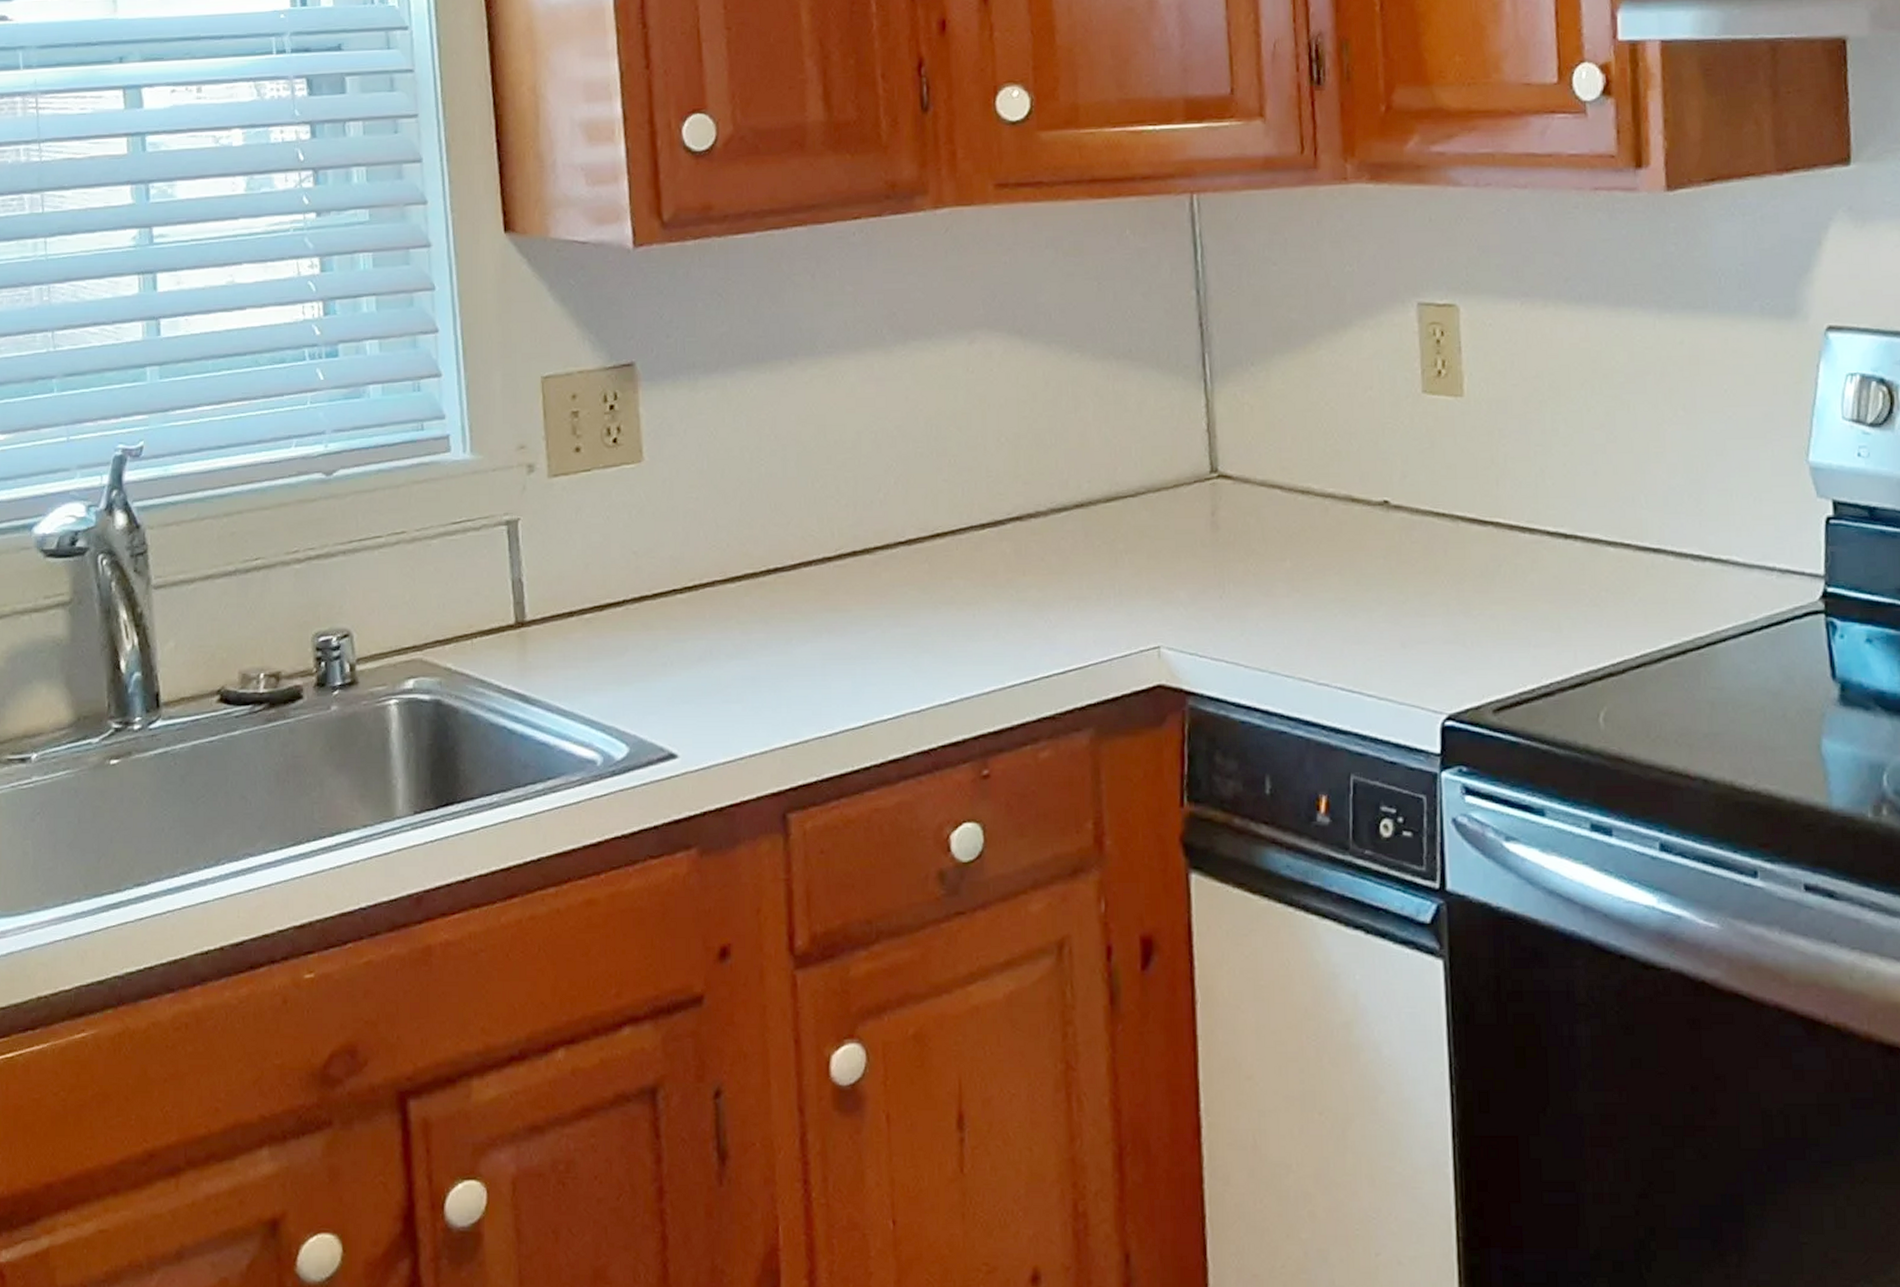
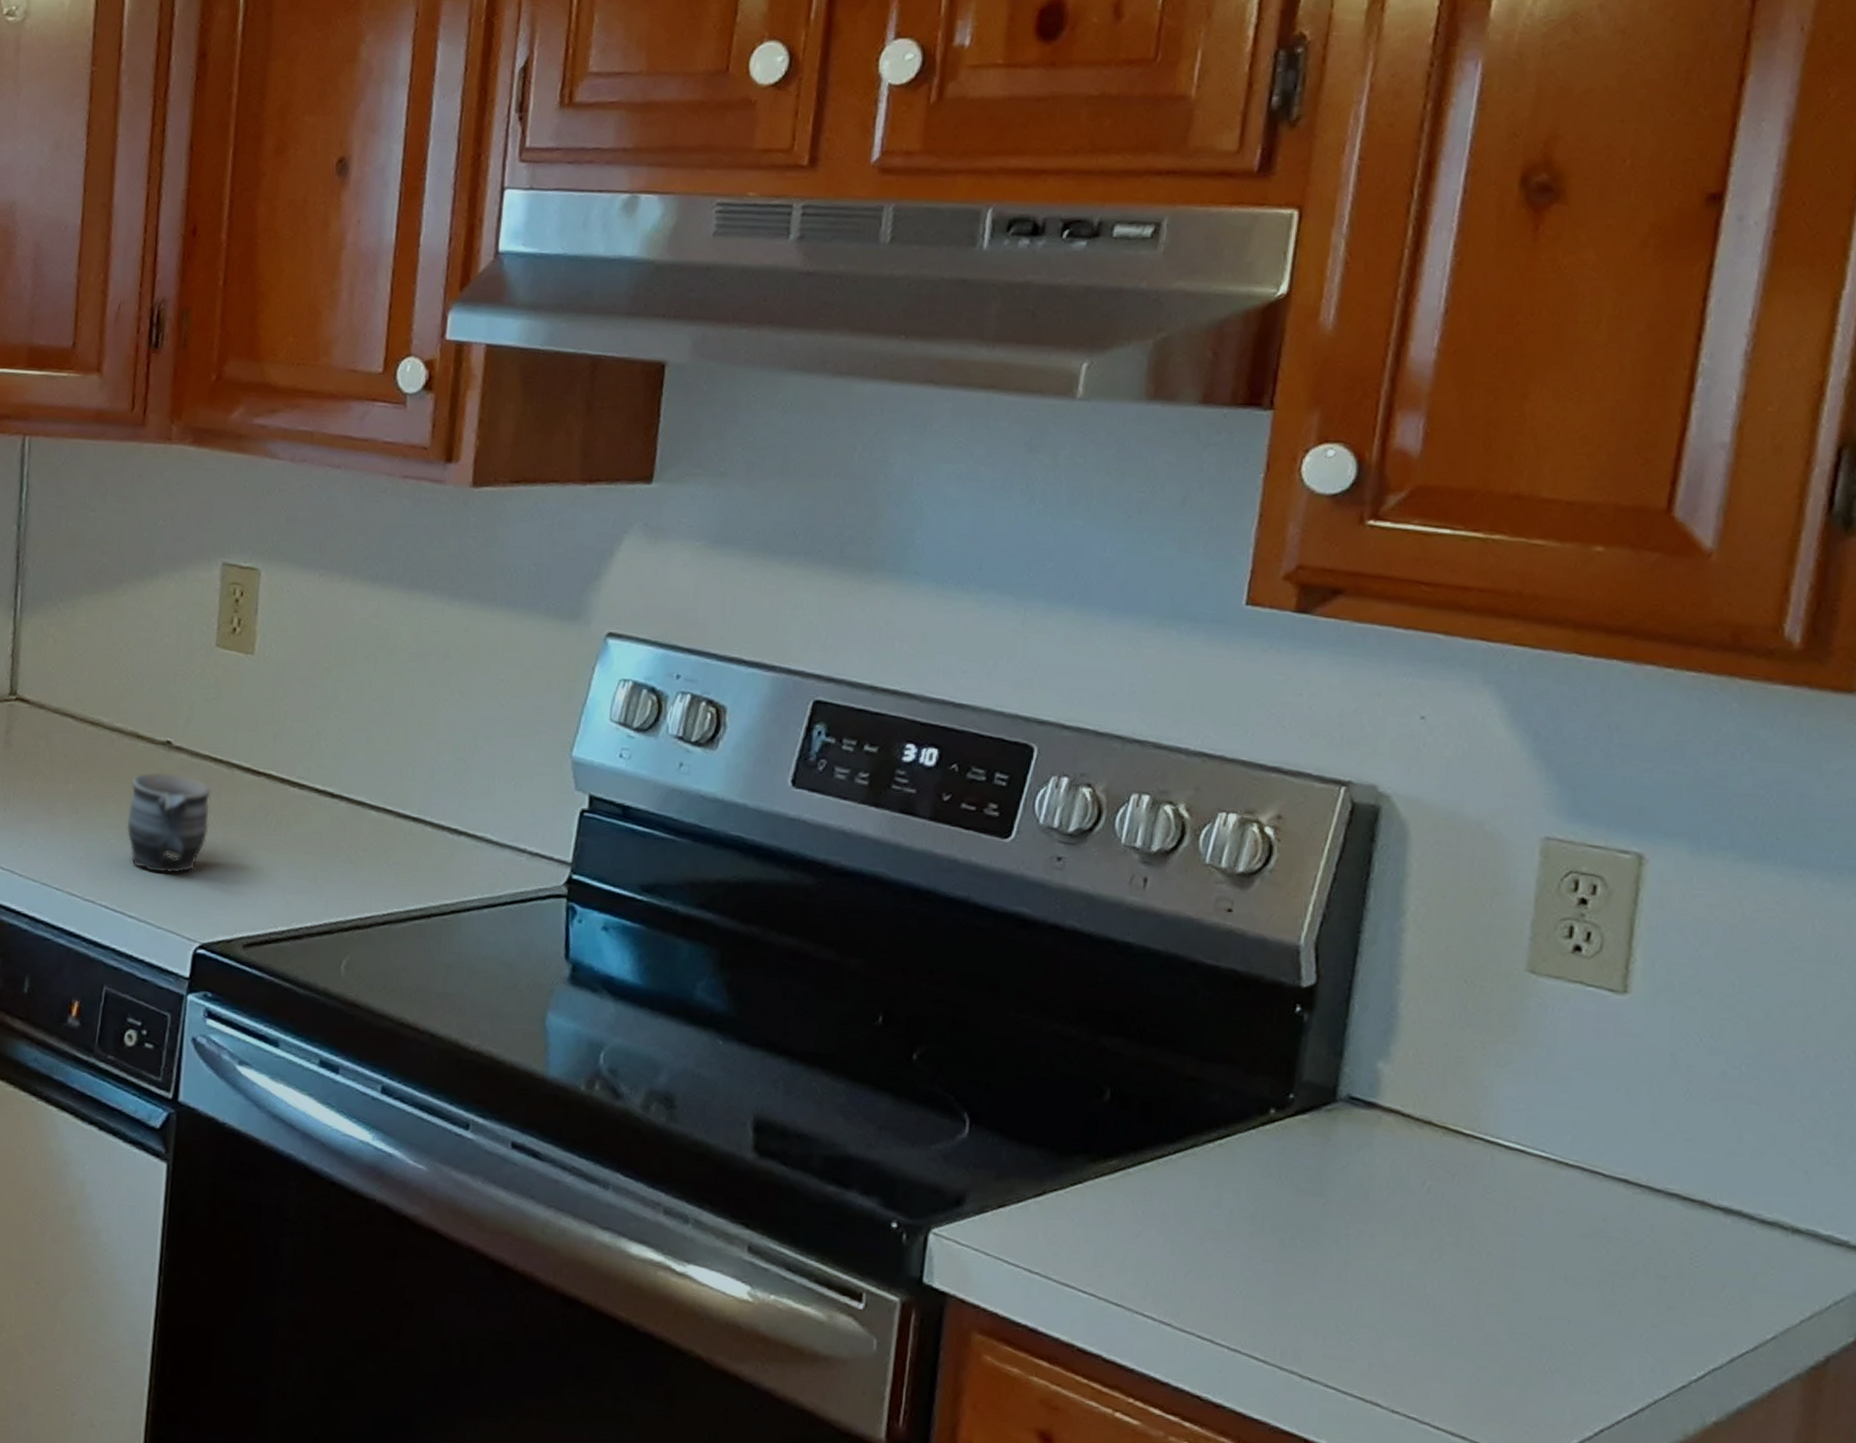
mug: none [1352,533,1441,644] -> present [126,771,211,874]

